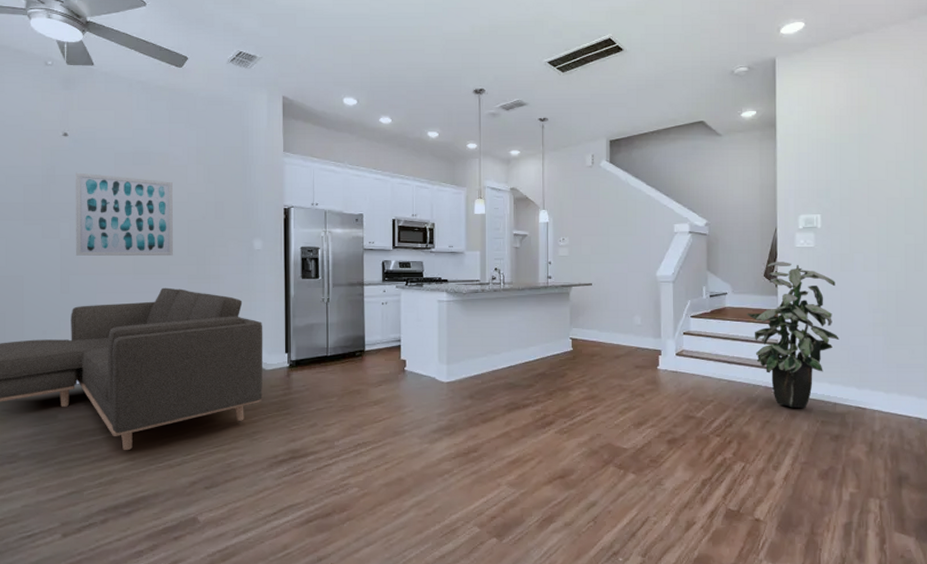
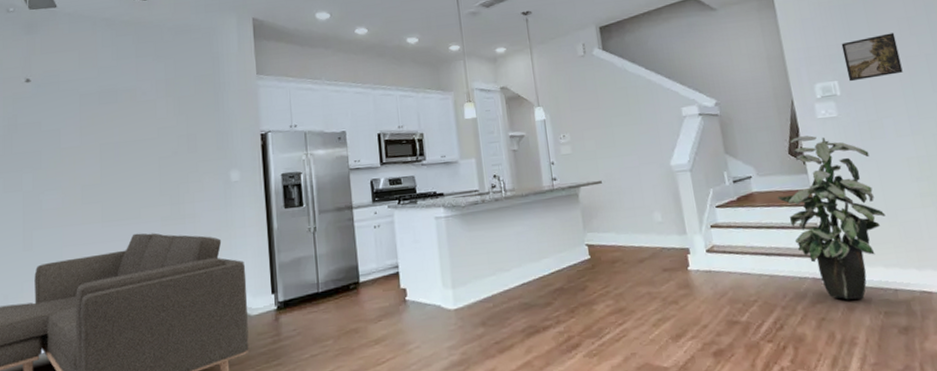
wall art: present [76,172,174,257] -> none [39,118,145,208]
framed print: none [830,175,882,217] -> present [841,33,903,82]

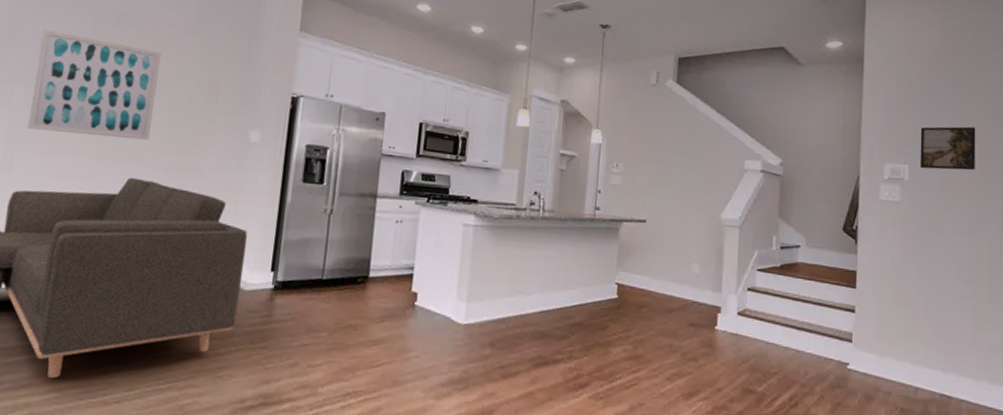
wall art: none [39,118,145,208] -> present [28,29,161,141]
indoor plant: present [777,135,886,300] -> none [821,214,924,391]

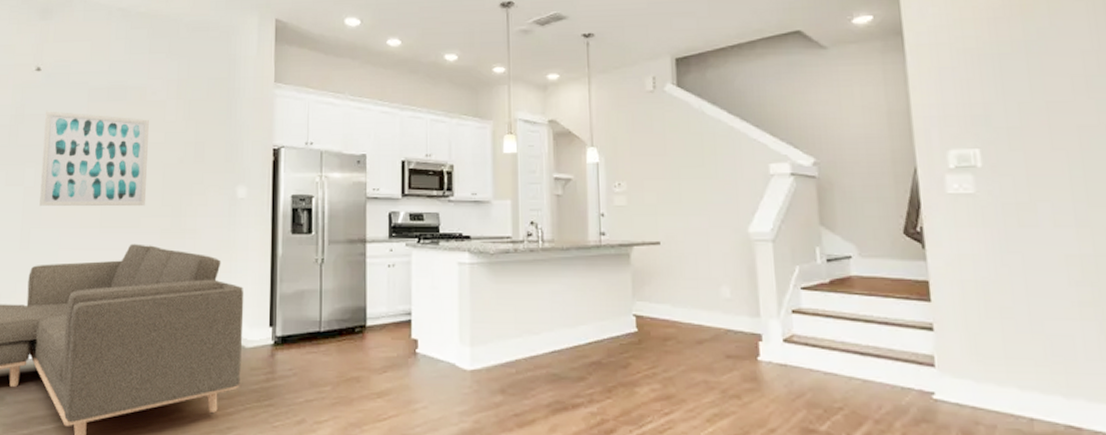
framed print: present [919,126,976,171] -> none [989,94,1072,152]

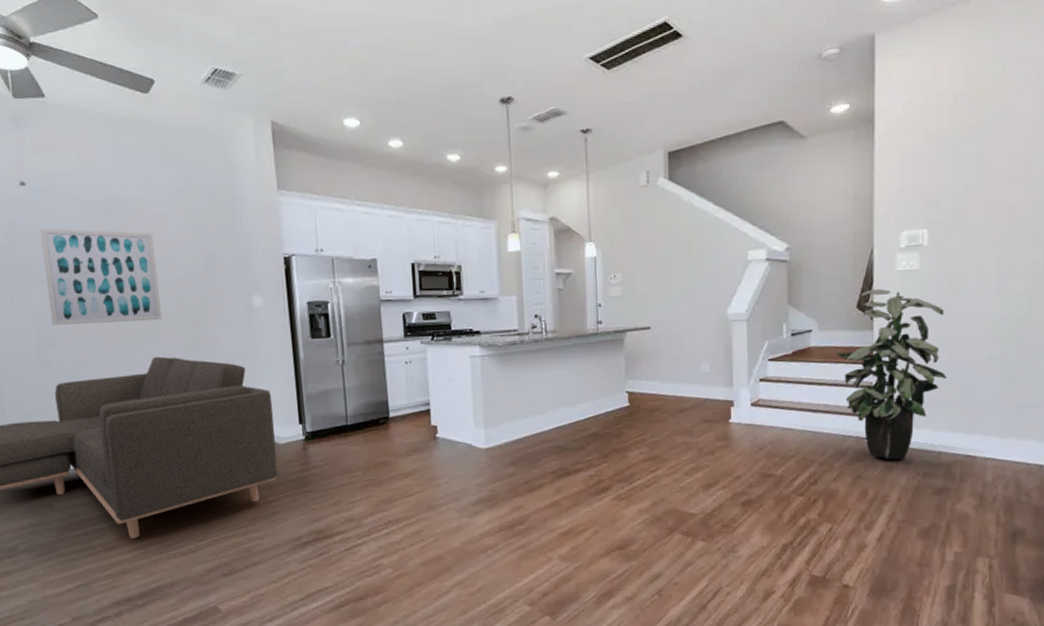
indoor plant: none [883,214,1028,424] -> present [836,289,947,460]

